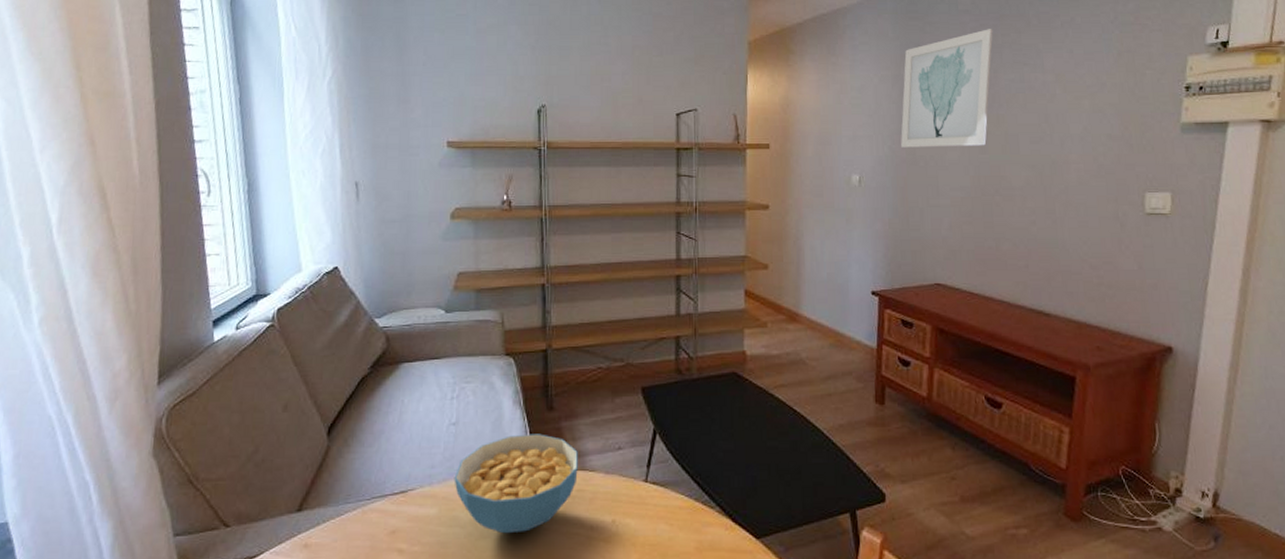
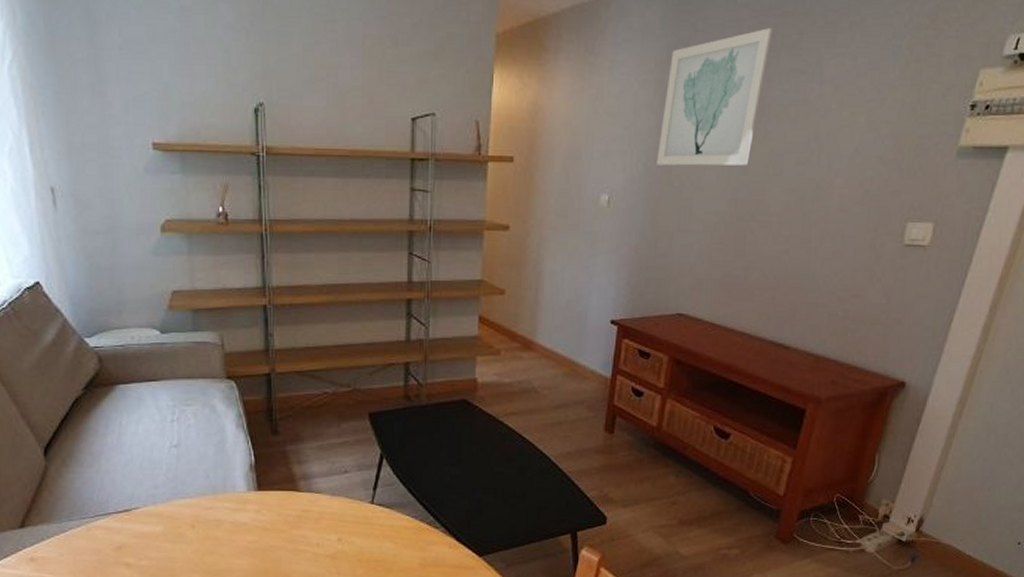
cereal bowl: present [454,434,578,534] -> none [178,457,304,550]

